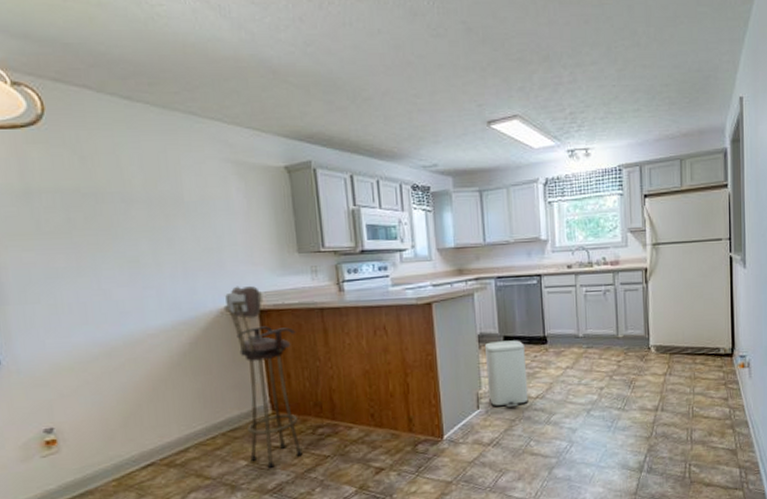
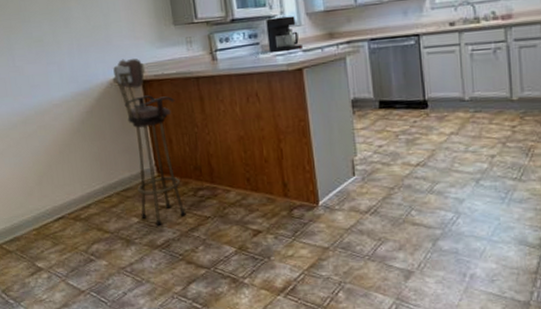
coffee maker: none [396,250,432,287] -> present [266,16,302,54]
pedal bin: present [484,340,528,408] -> none [358,104,408,175]

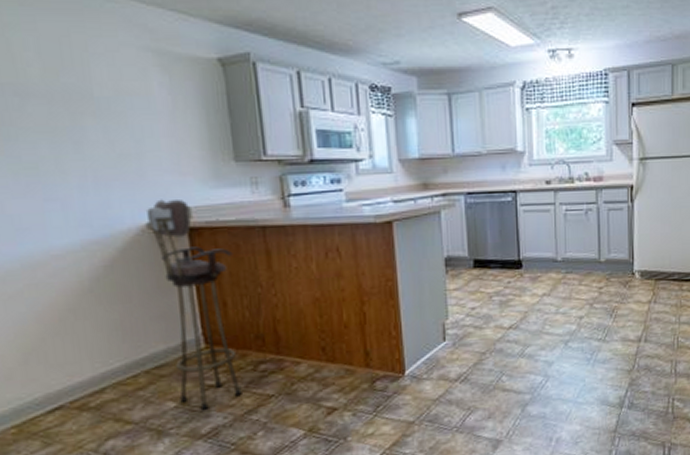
coffee maker: present [266,16,302,54] -> none [351,161,393,203]

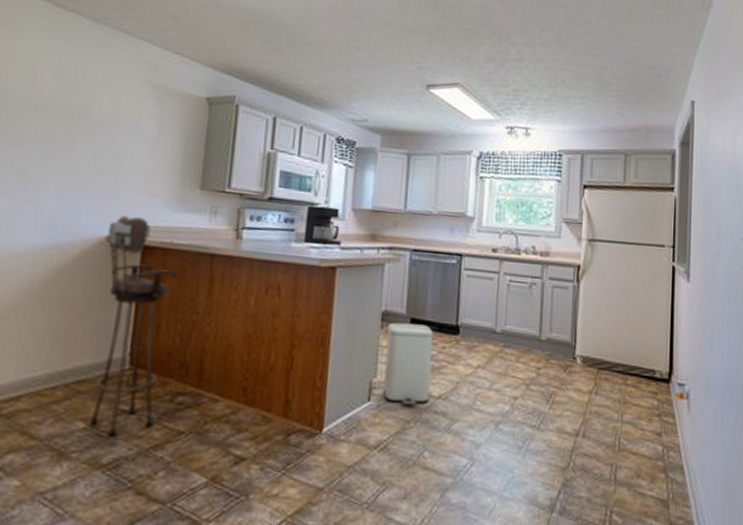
coffee maker: none [351,161,393,203] -> present [303,205,341,246]
pedal bin: none [452,264,501,339] -> present [382,322,433,406]

